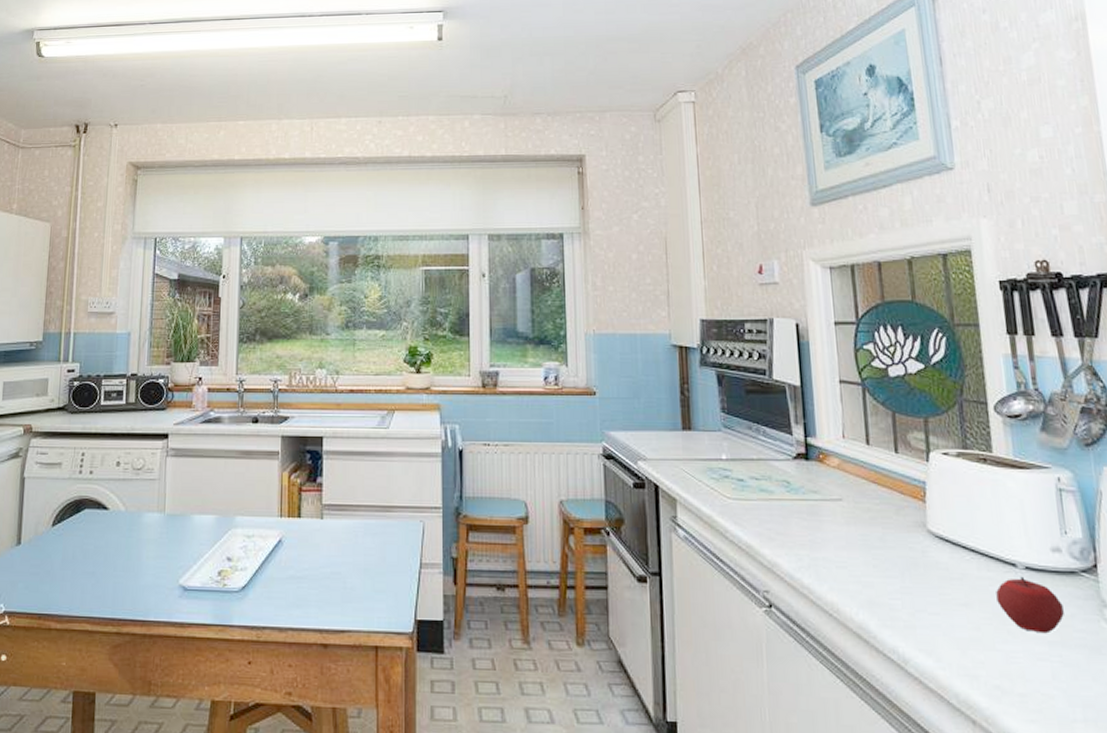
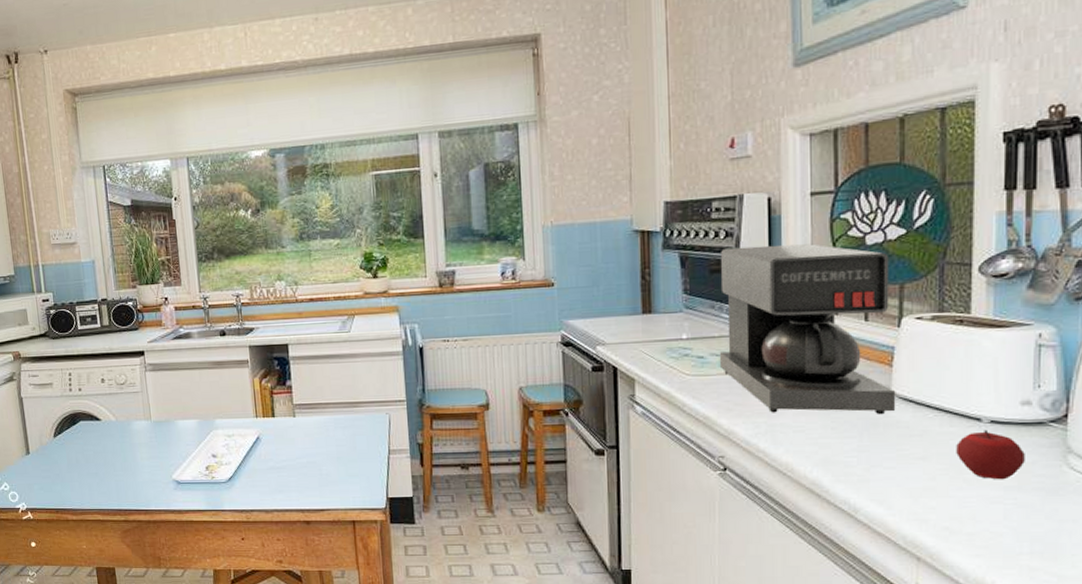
coffee maker: none [755,370,934,554] -> present [719,244,896,415]

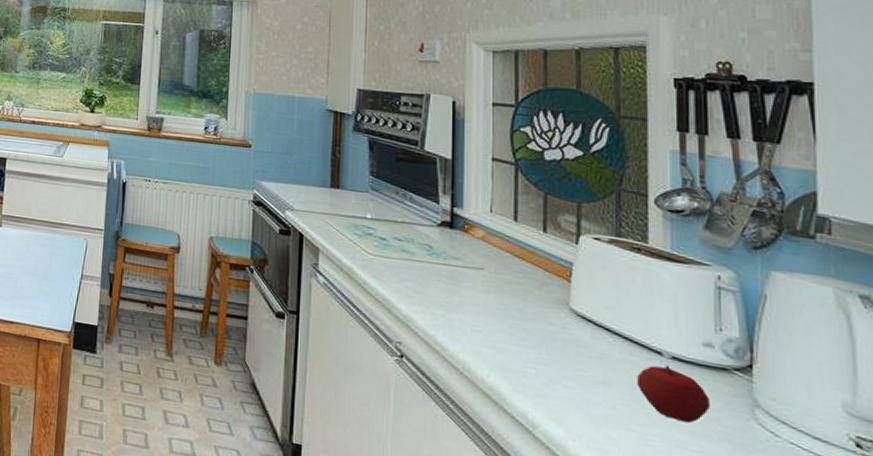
coffee maker: present [719,244,896,415] -> none [401,140,575,330]

